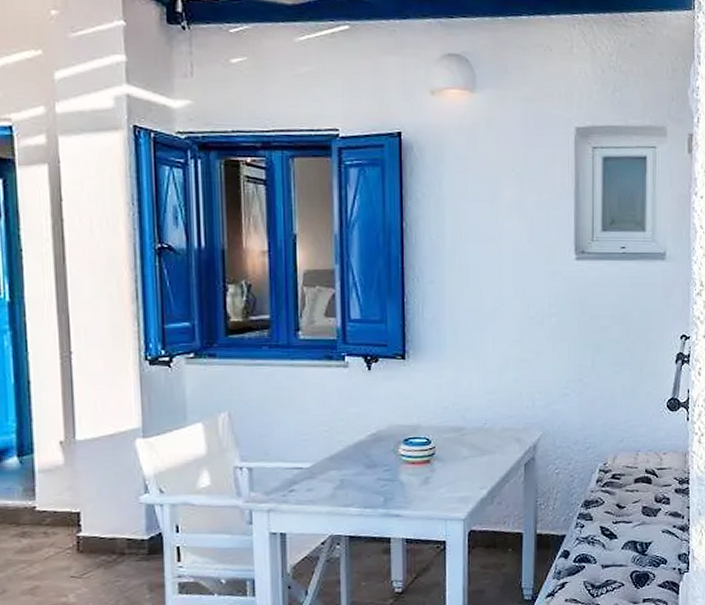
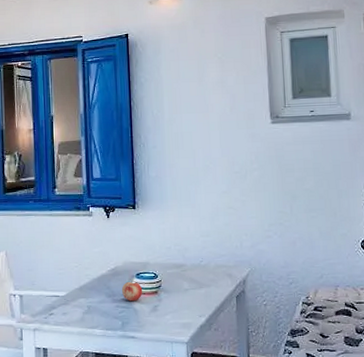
fruit: none [384,449,412,473] -> present [121,282,143,302]

